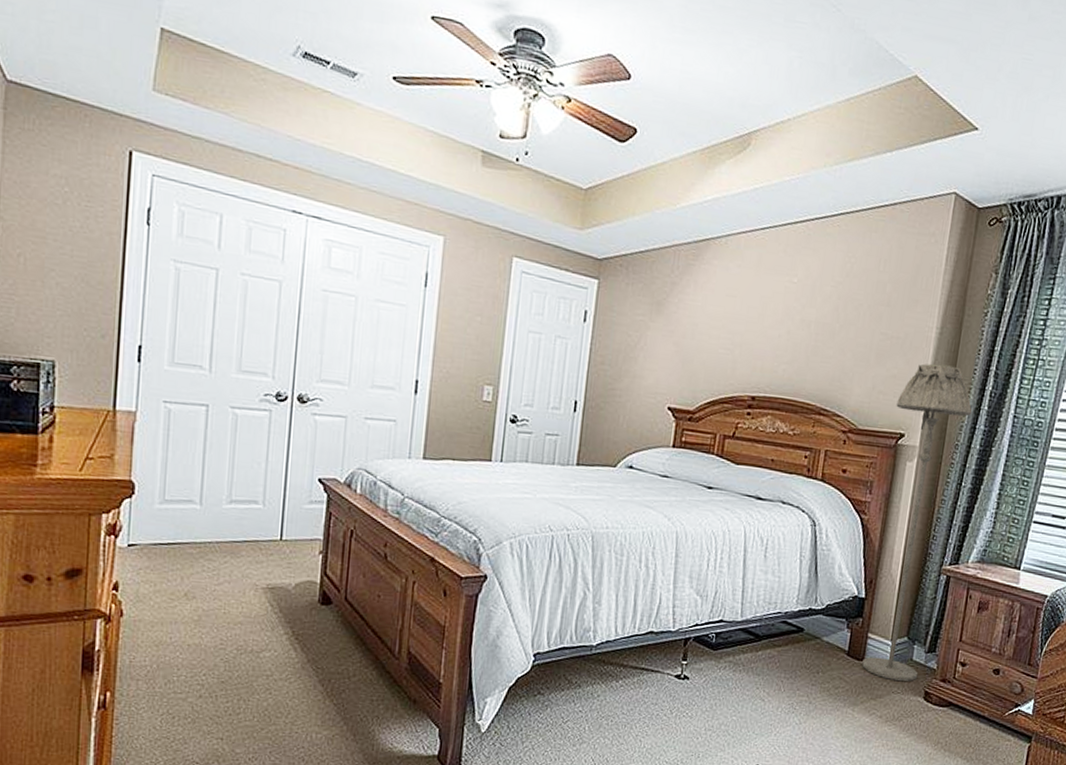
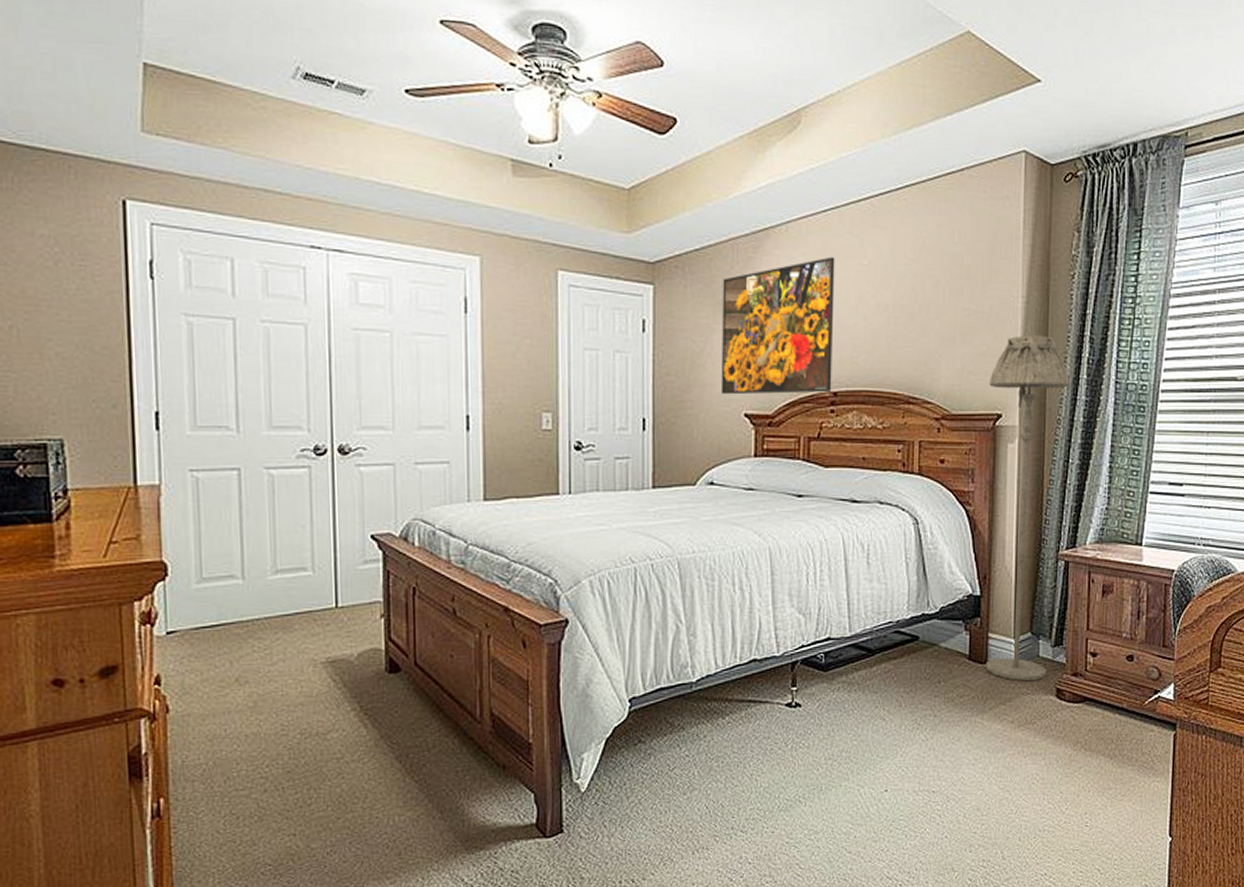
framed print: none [648,271,768,397] -> present [721,256,835,395]

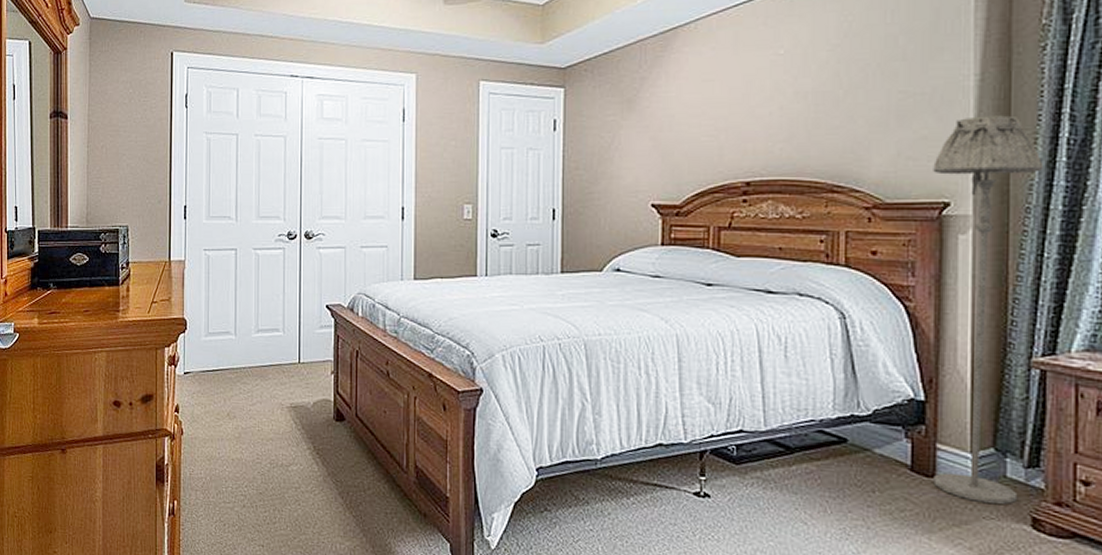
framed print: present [721,256,835,395] -> none [628,49,747,186]

